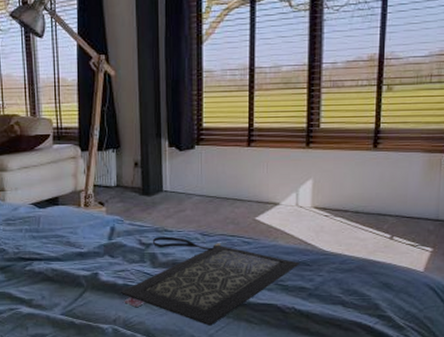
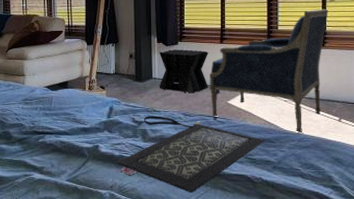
side table: none [170,155,246,209] -> present [159,49,220,94]
armchair: none [233,101,384,256] -> present [209,9,328,135]

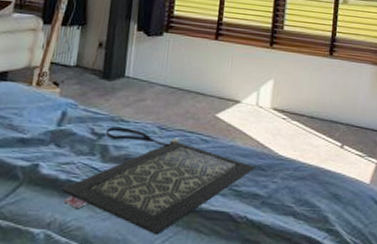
side table: present [159,49,220,94] -> none [132,41,208,104]
armchair: present [209,9,328,135] -> none [194,10,340,162]

